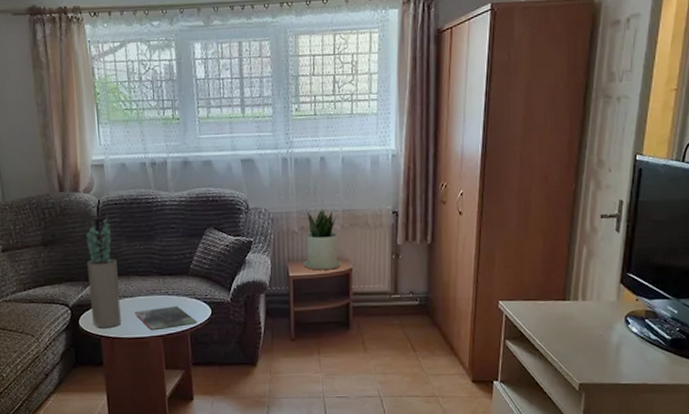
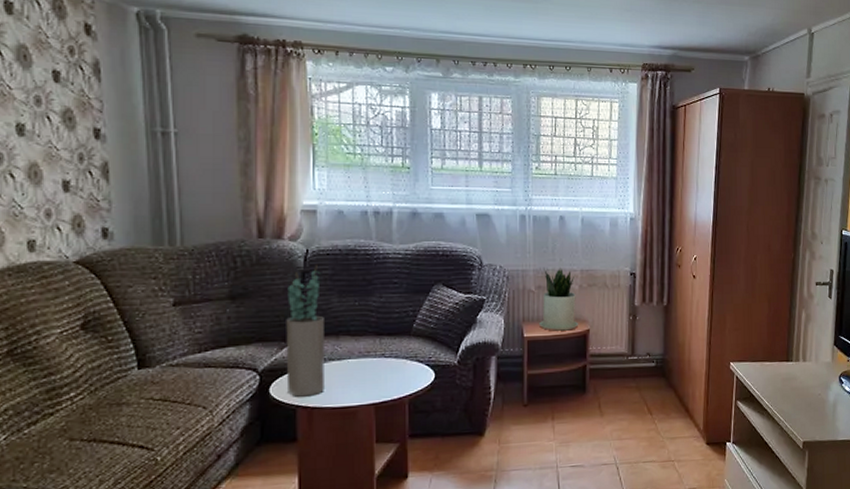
magazine: present [134,306,198,331] -> none [341,370,419,399]

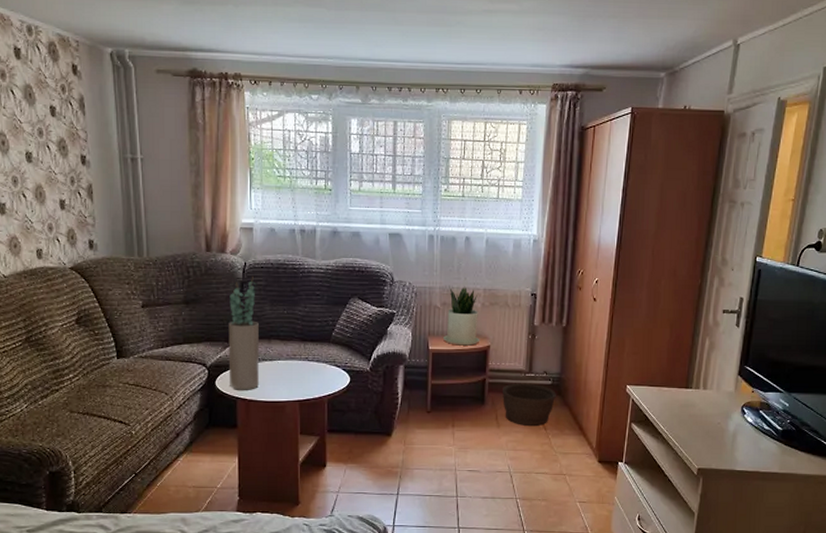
basket: none [604,366,661,412] -> present [501,383,556,426]

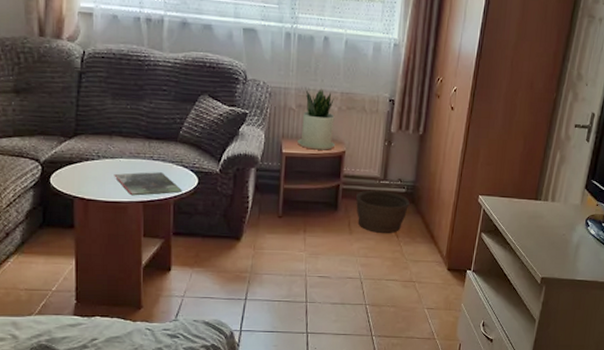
vase: present [228,275,259,390] -> none [65,65,99,189]
magazine: none [273,372,336,396] -> present [114,172,183,196]

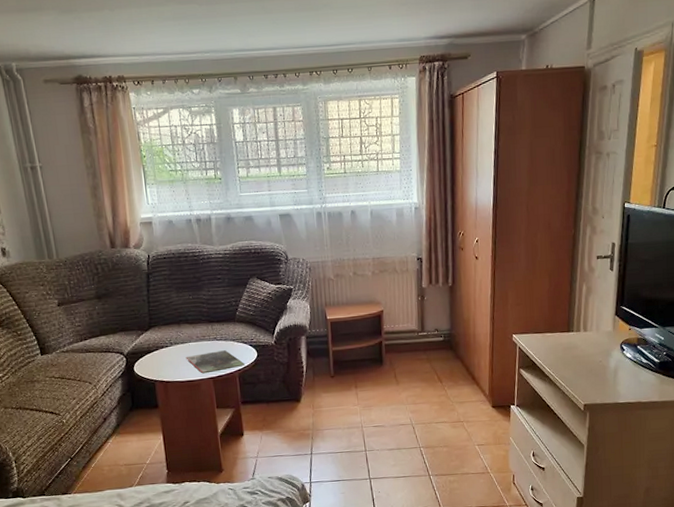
planter: present [298,88,336,150] -> none [339,257,374,313]
basket: present [355,190,410,233] -> none [398,341,449,381]

